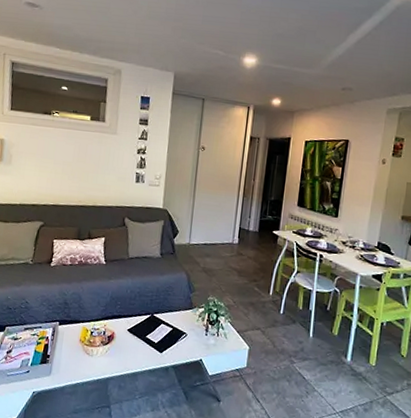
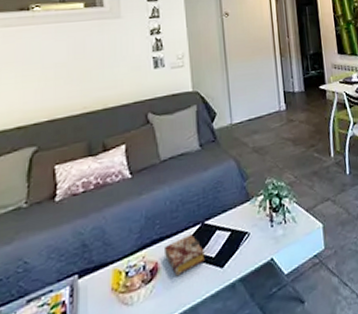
book: none [120,320,150,348] -> present [163,234,205,277]

